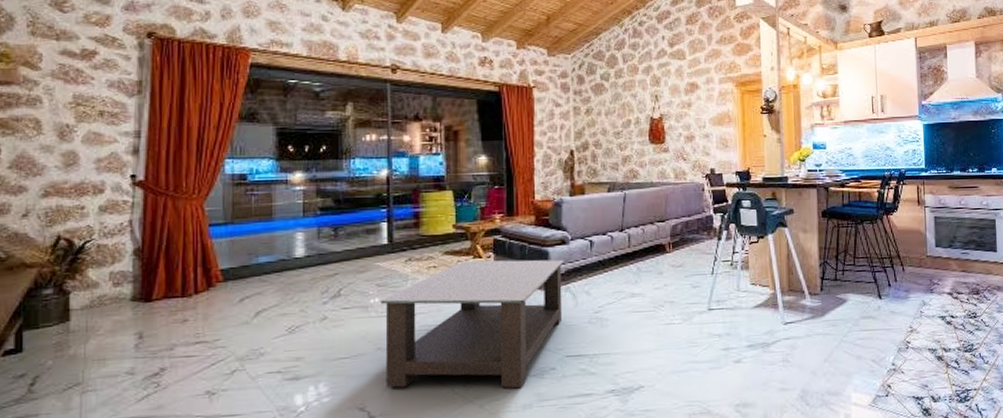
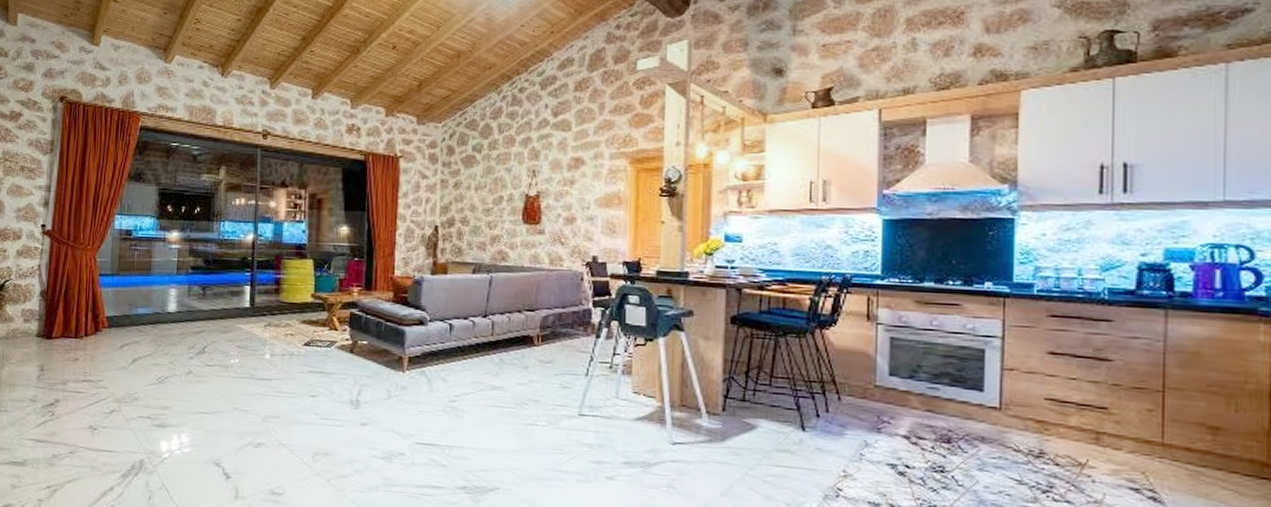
coffee table: present [380,259,564,389] -> none [240,331,421,469]

